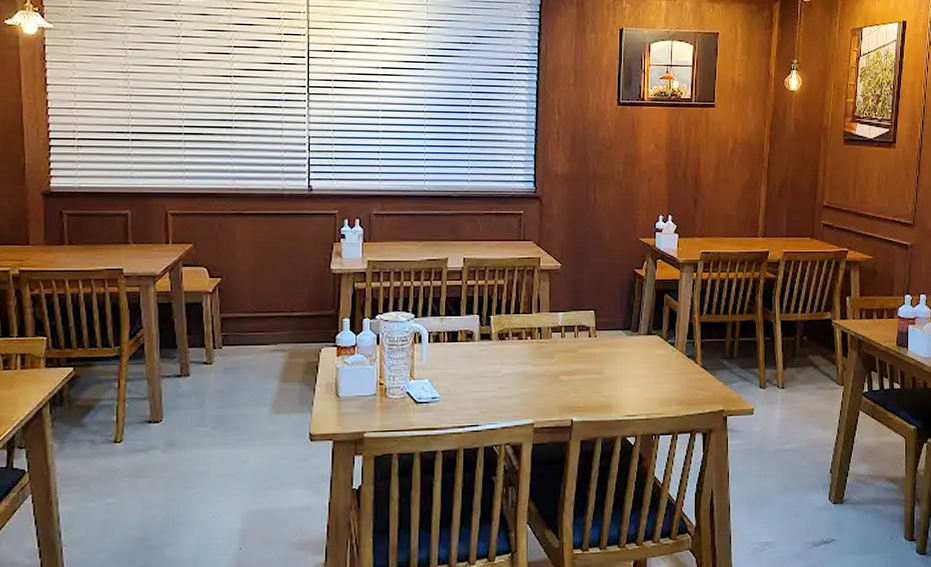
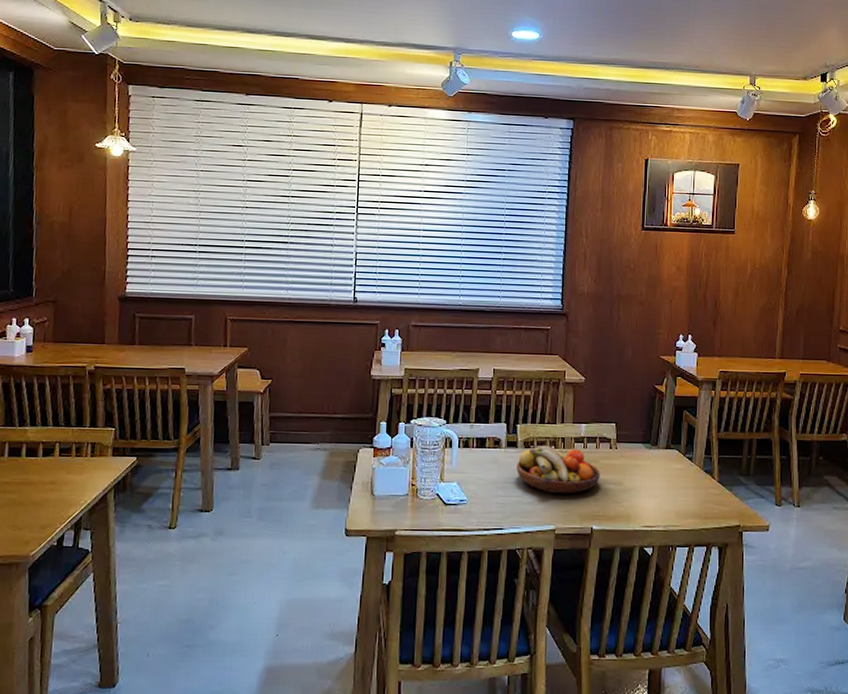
fruit bowl: none [491,336,579,387] -> present [516,445,600,495]

